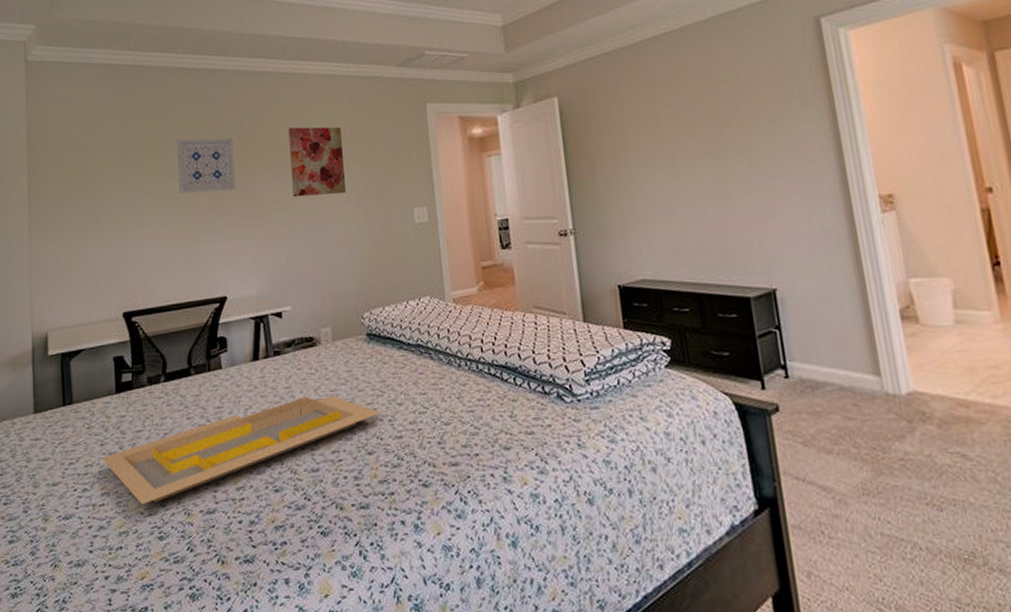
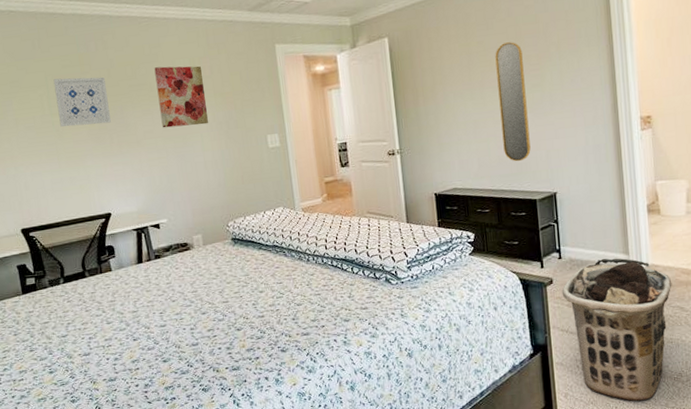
serving tray: present [102,395,380,505] -> none [16,287,246,378]
home mirror: none [687,102,739,249] -> present [495,42,531,162]
clothes hamper: none [792,379,947,592] -> present [561,258,672,402]

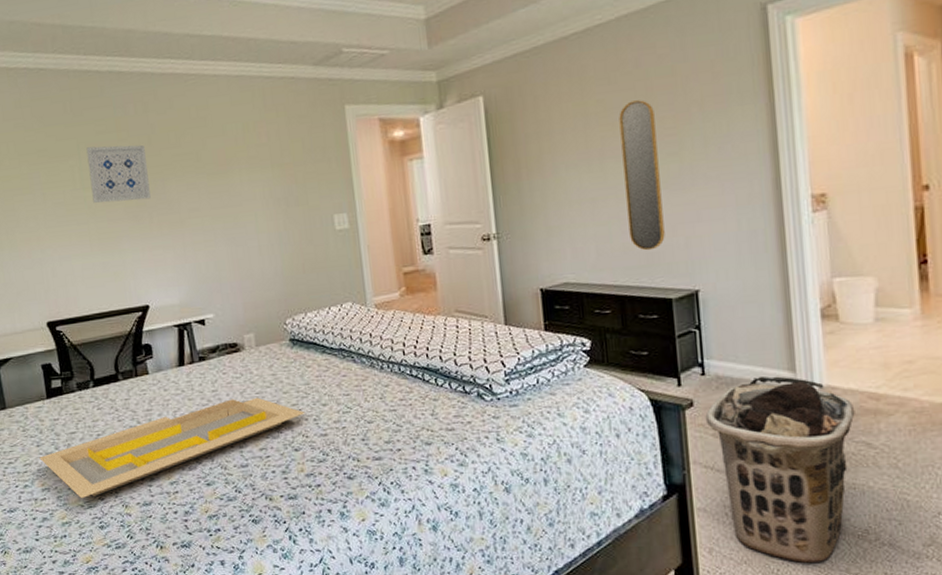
serving tray: none [16,287,246,378] -> present [39,397,305,499]
wall art: present [154,66,208,128] -> none [201,131,264,206]

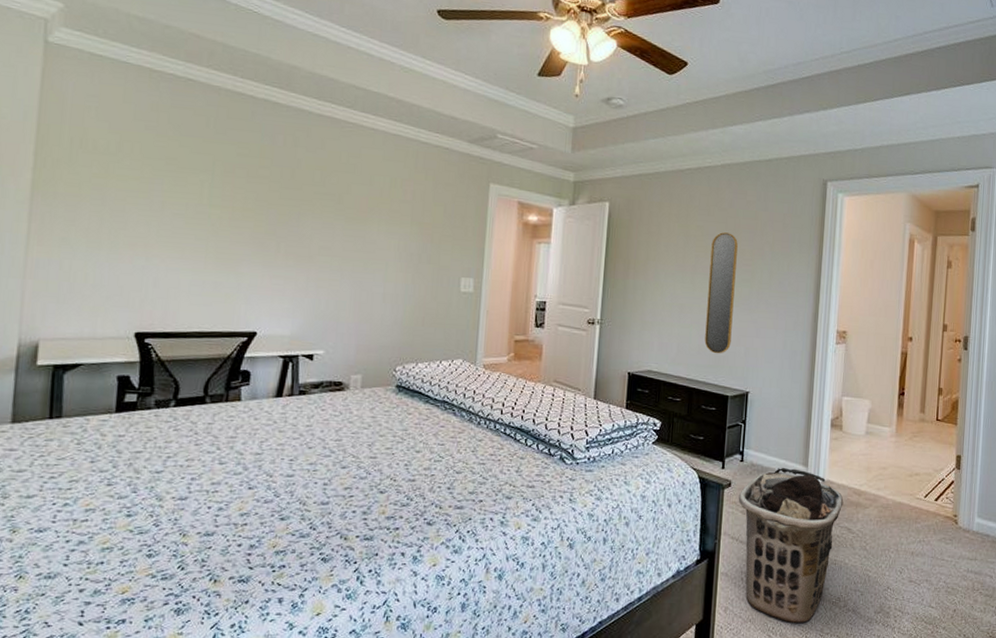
serving tray: present [39,397,305,499] -> none [90,436,398,524]
wall art: present [86,144,151,203] -> none [218,166,286,229]

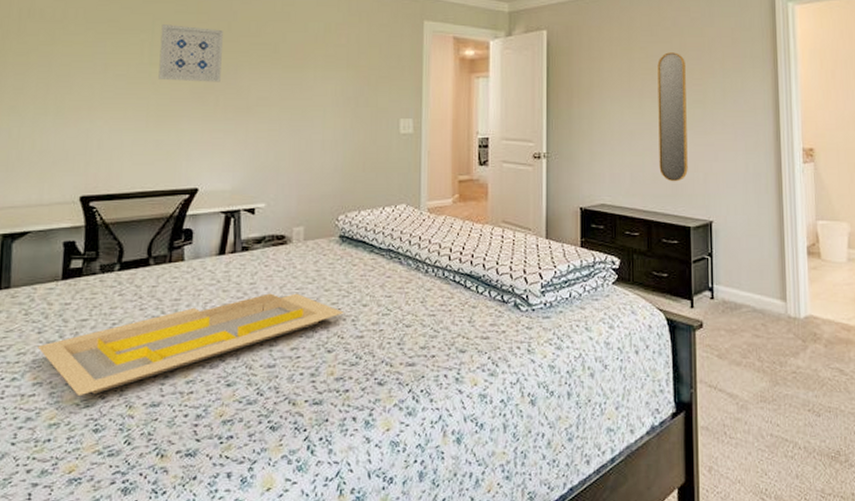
serving tray: none [90,436,398,524] -> present [37,293,344,397]
wall art: none [218,166,286,229] -> present [158,24,223,82]
clothes hamper: present [738,467,844,624] -> none [712,303,832,484]

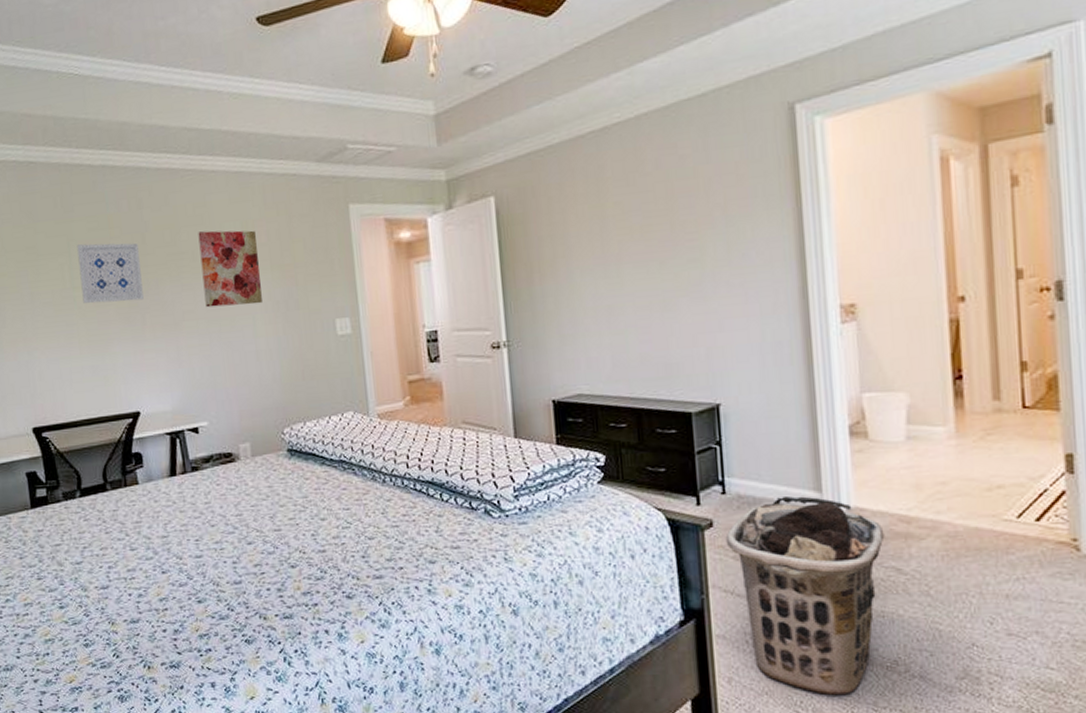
serving tray: present [37,293,344,397] -> none [22,510,303,615]
wall art: none [280,27,337,98] -> present [198,230,262,308]
home mirror: present [657,52,688,182] -> none [637,202,685,362]
clothes hamper: none [712,303,832,484] -> present [725,495,885,696]

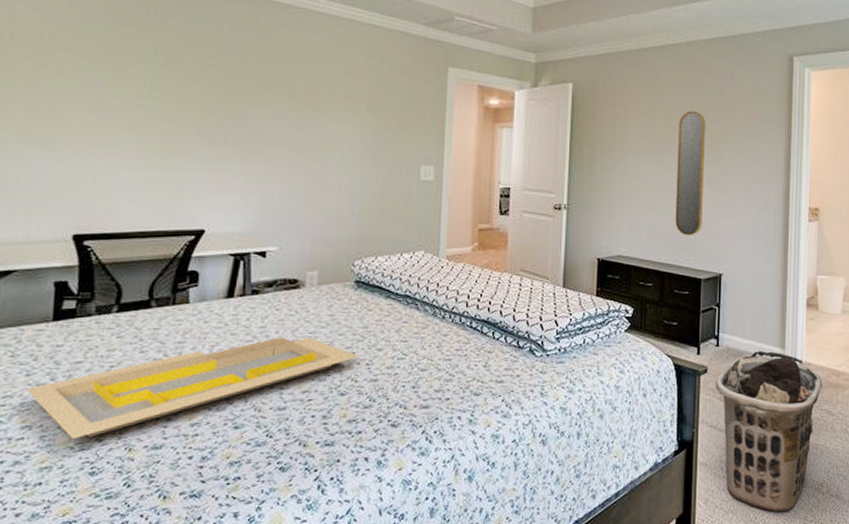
serving tray: none [22,510,303,615] -> present [26,337,358,440]
wall art: present [77,242,144,304] -> none [161,56,233,121]
wall art: present [198,230,262,308] -> none [295,66,357,142]
home mirror: none [637,202,685,362] -> present [675,111,706,236]

